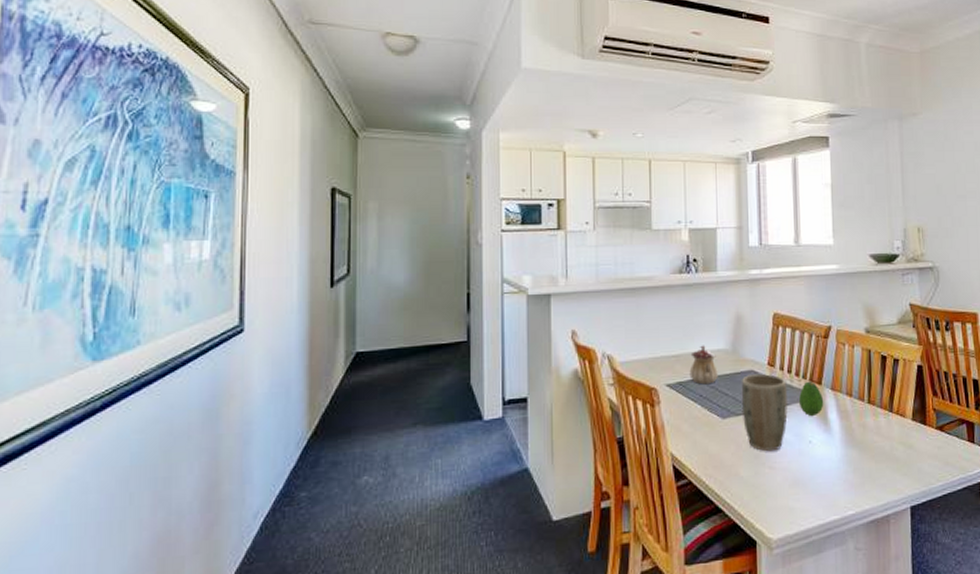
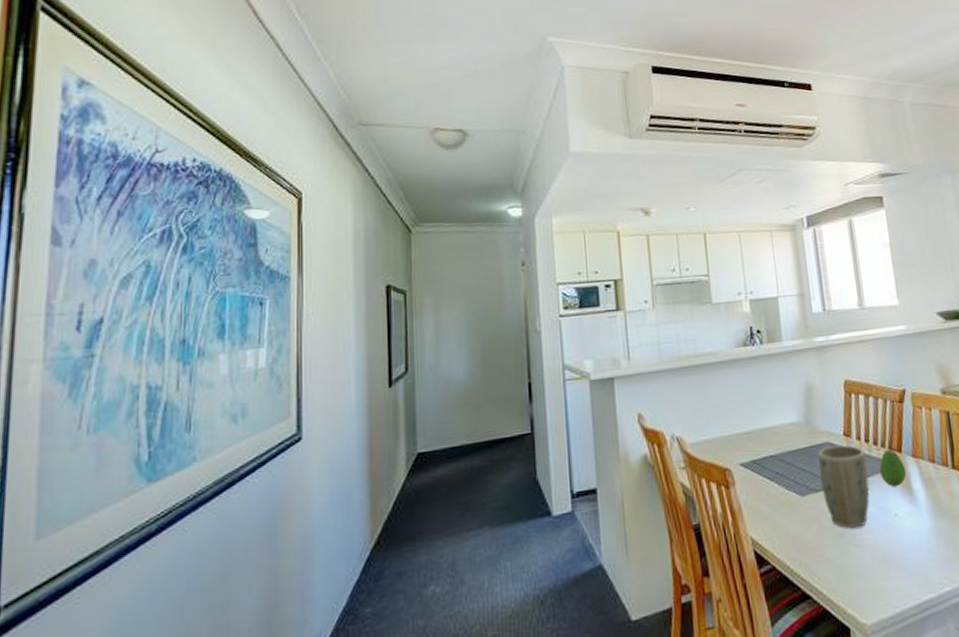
teapot: present [689,345,718,385] -> none [762,419,793,461]

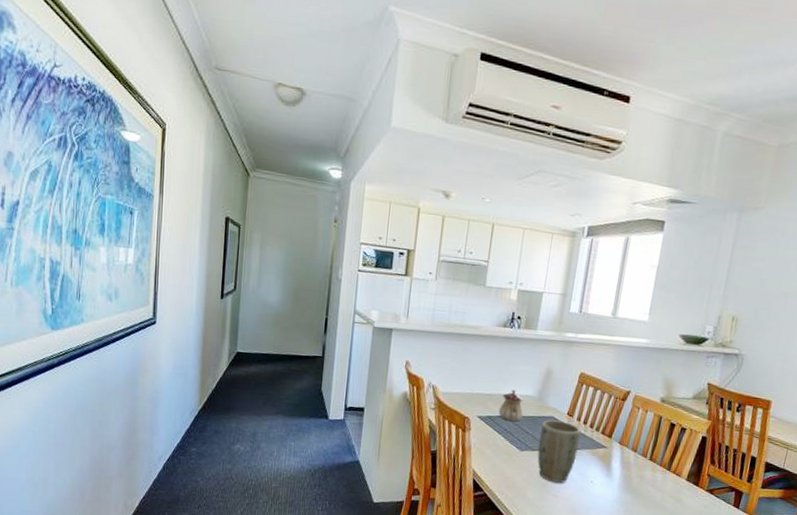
teapot: none [762,419,793,461] -> present [498,389,524,422]
fruit: present [879,449,907,488] -> none [588,433,611,463]

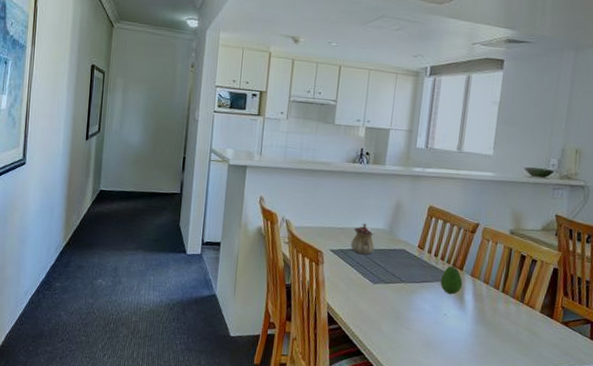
plant pot: present [537,420,581,484] -> none [389,253,432,316]
fruit: none [588,433,611,463] -> present [440,265,463,295]

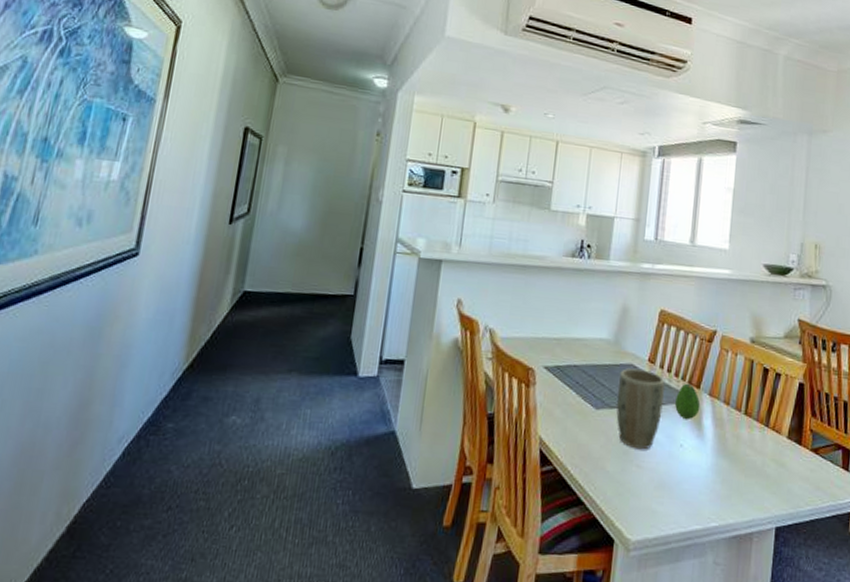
teapot: present [350,223,375,255] -> none [568,332,598,373]
plant pot: none [389,253,432,316] -> present [615,368,665,450]

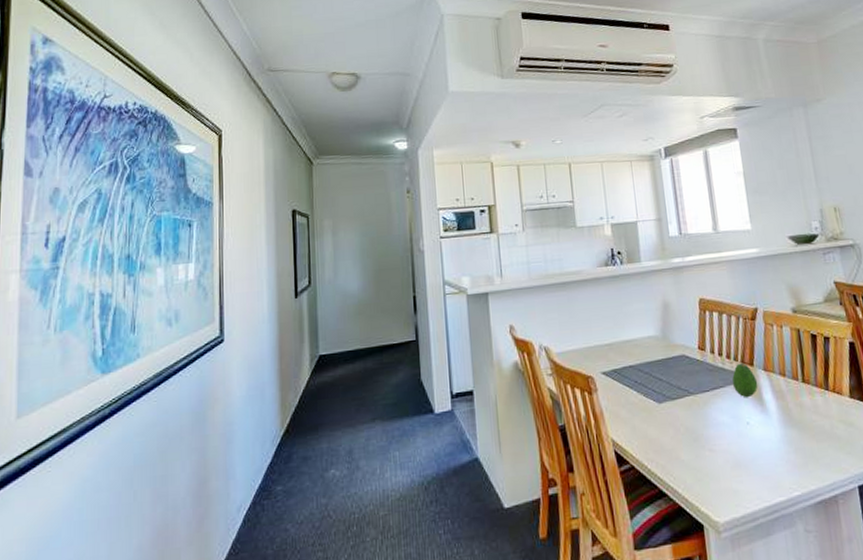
plant pot: present [615,368,665,450] -> none [674,358,723,434]

